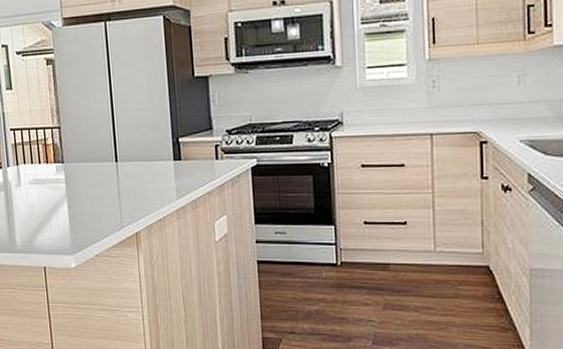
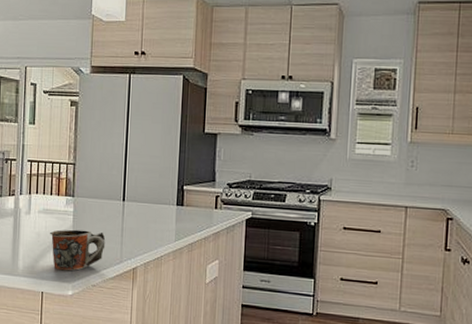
mug: none [43,197,104,243] -> present [49,229,106,271]

